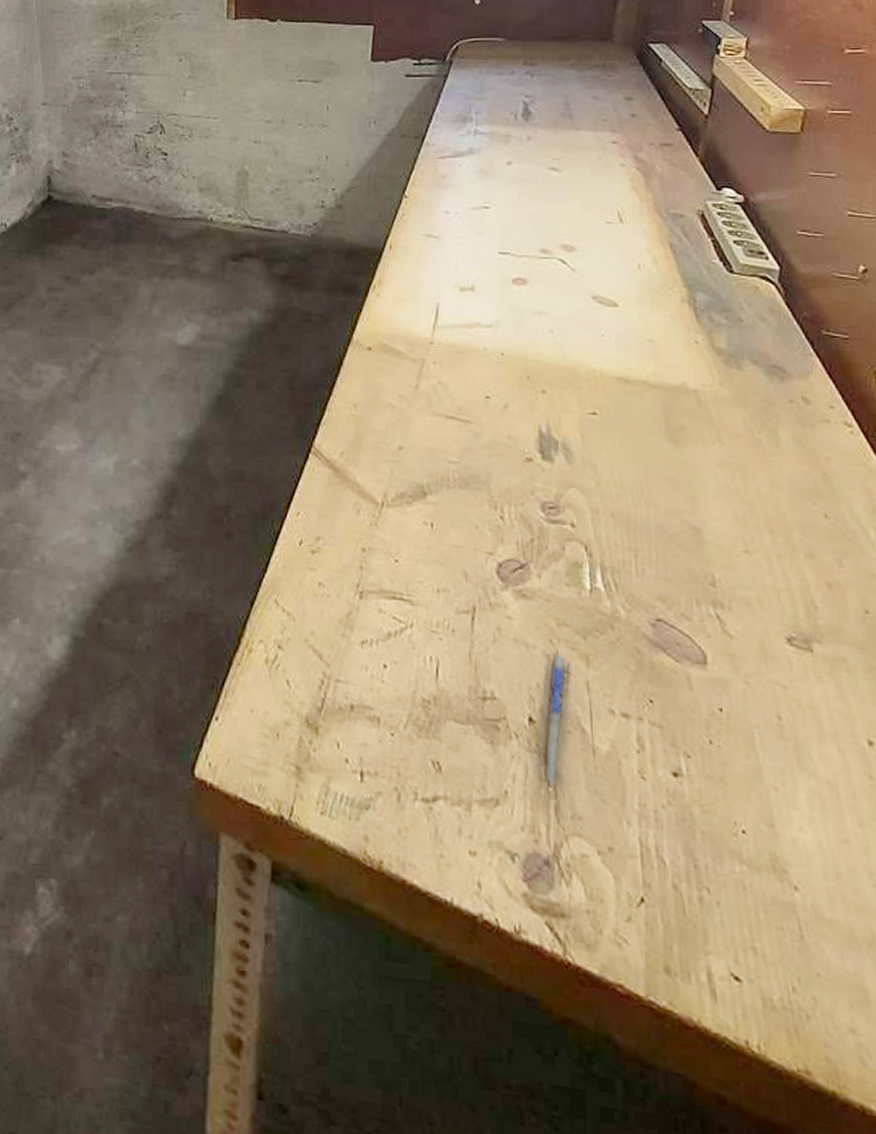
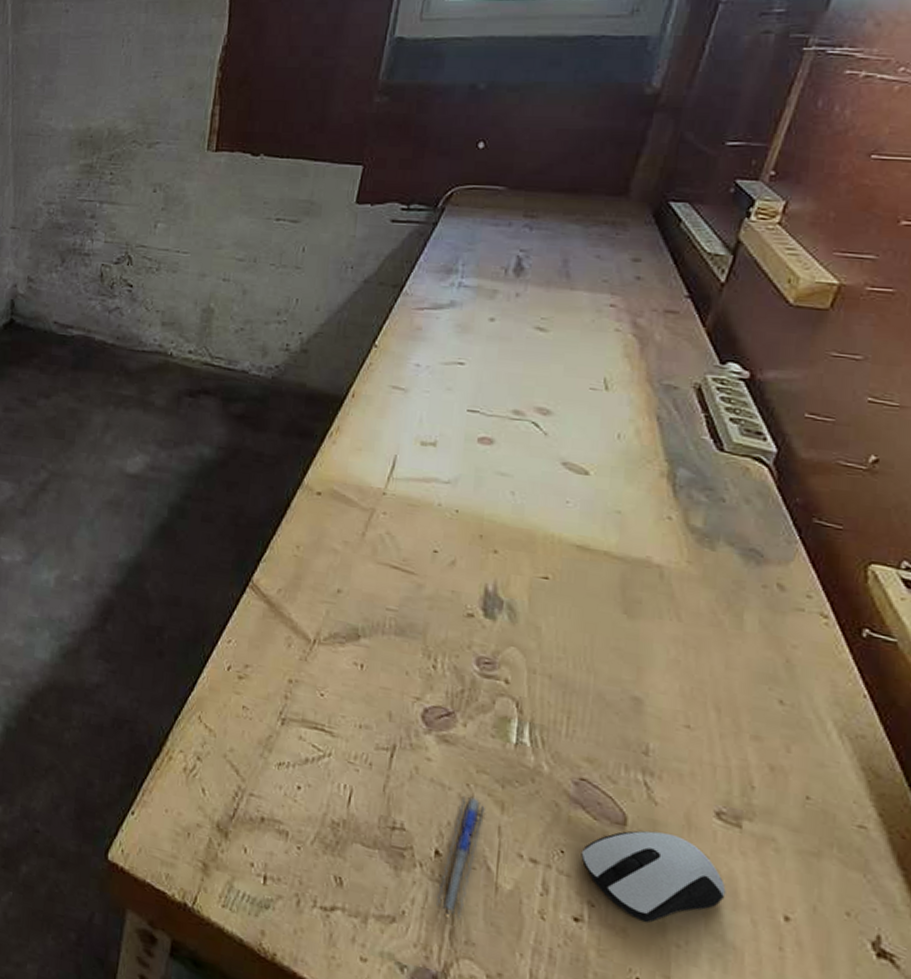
computer mouse: none [669,666,811,768] -> present [581,830,726,923]

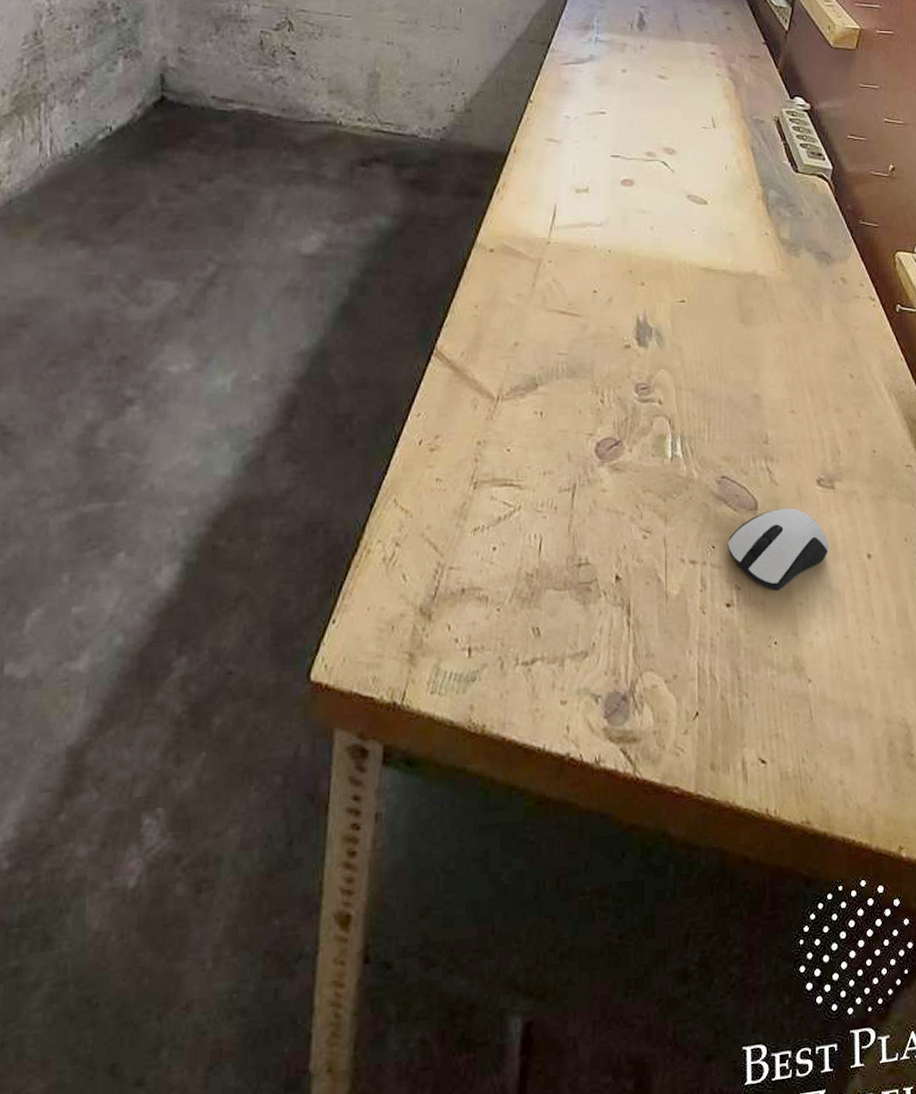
pen: present [435,796,485,918] -> none [619,516,652,635]

